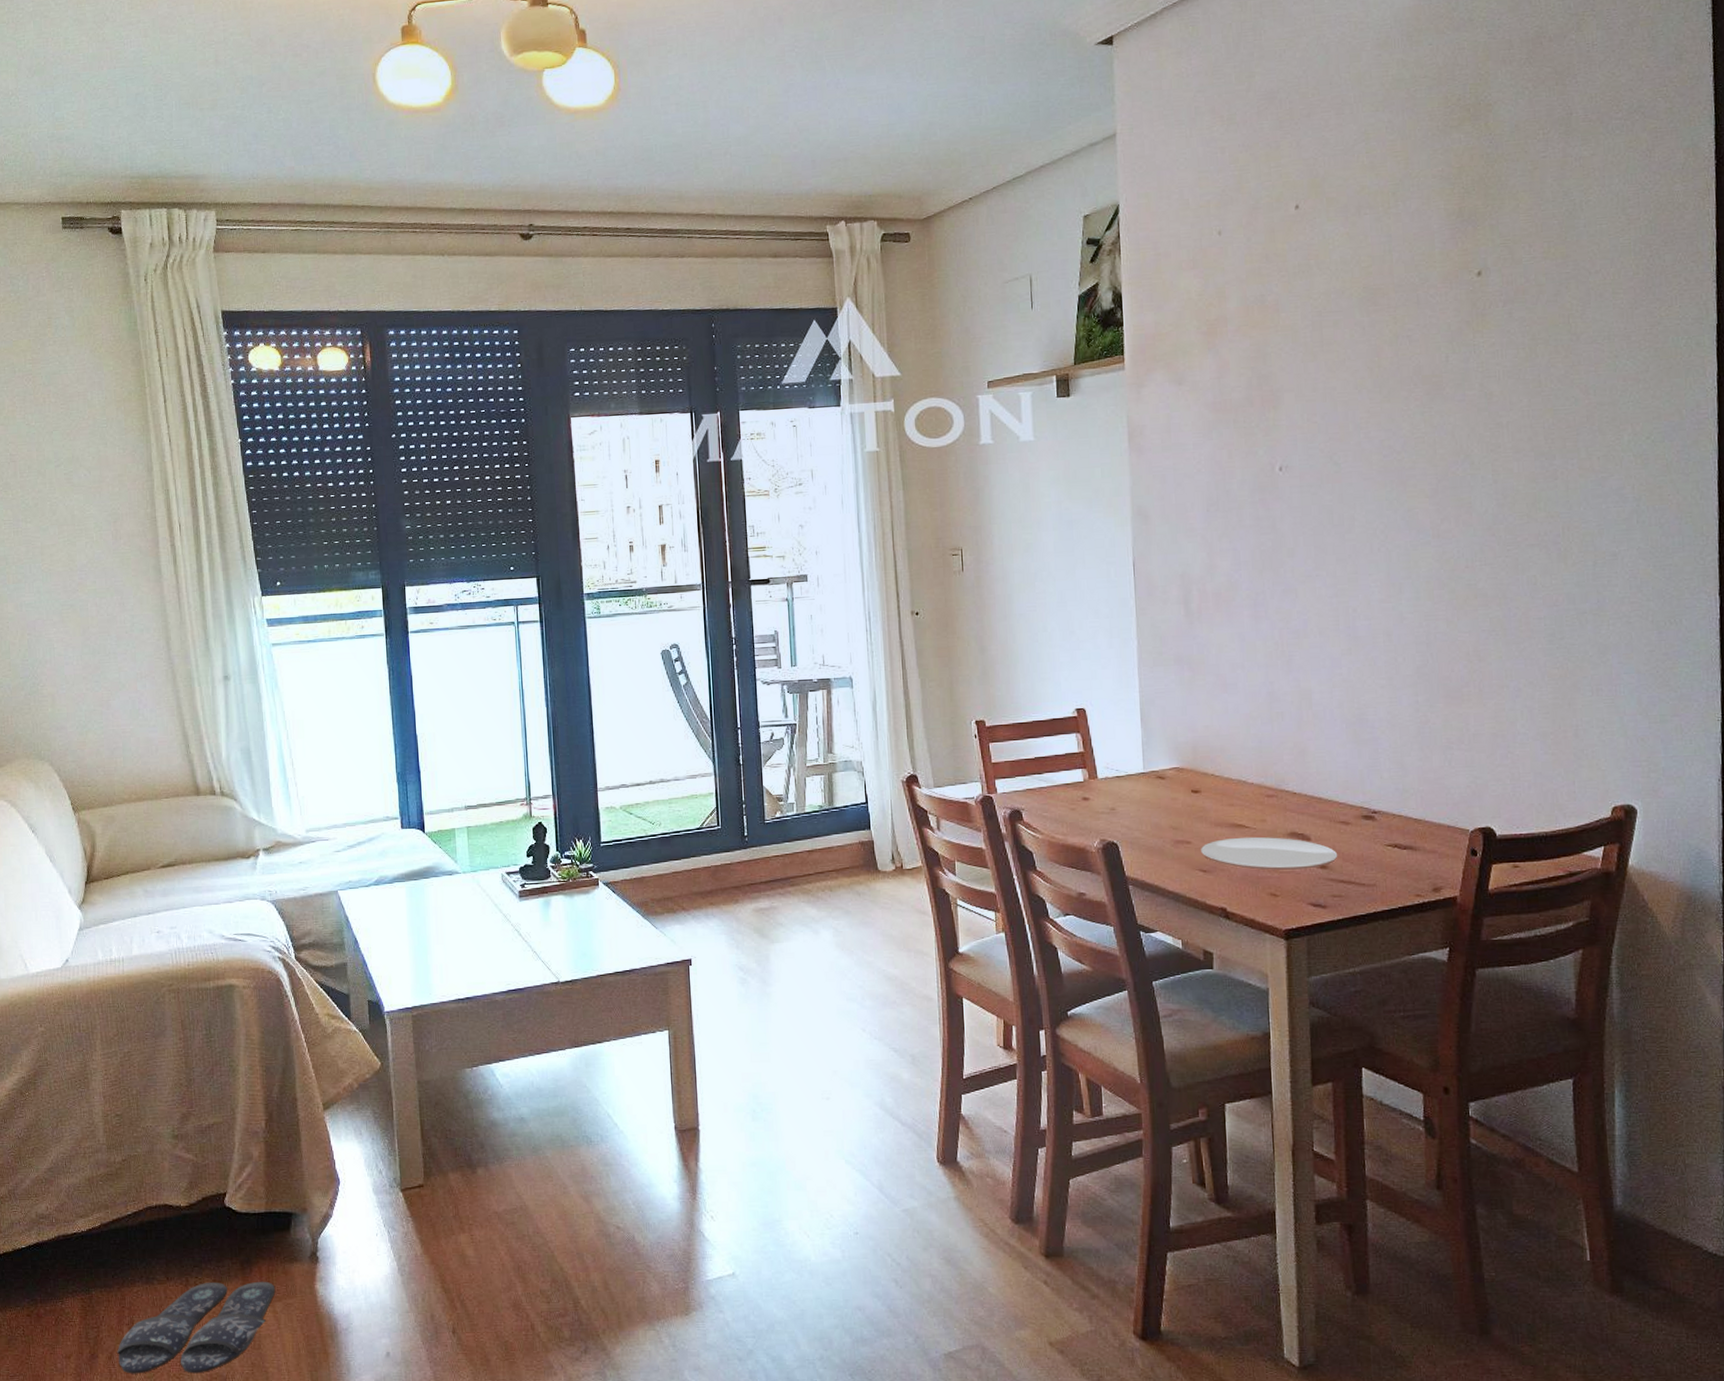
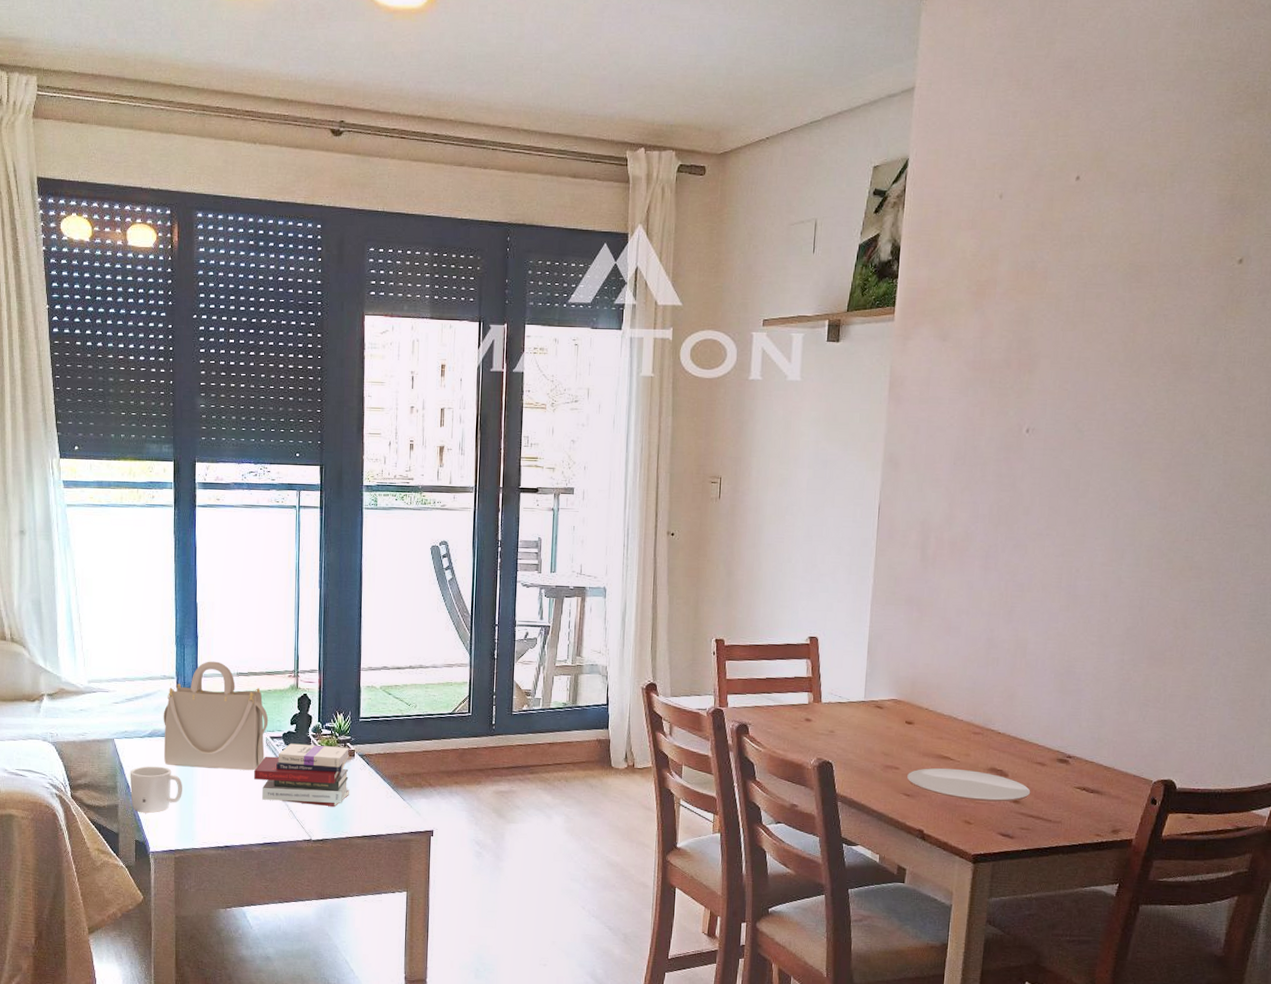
mug: none [357,916,416,970] -> present [130,766,183,814]
handbag: none [389,796,503,915] -> present [163,661,269,771]
books: none [491,876,596,943] -> present [254,743,349,806]

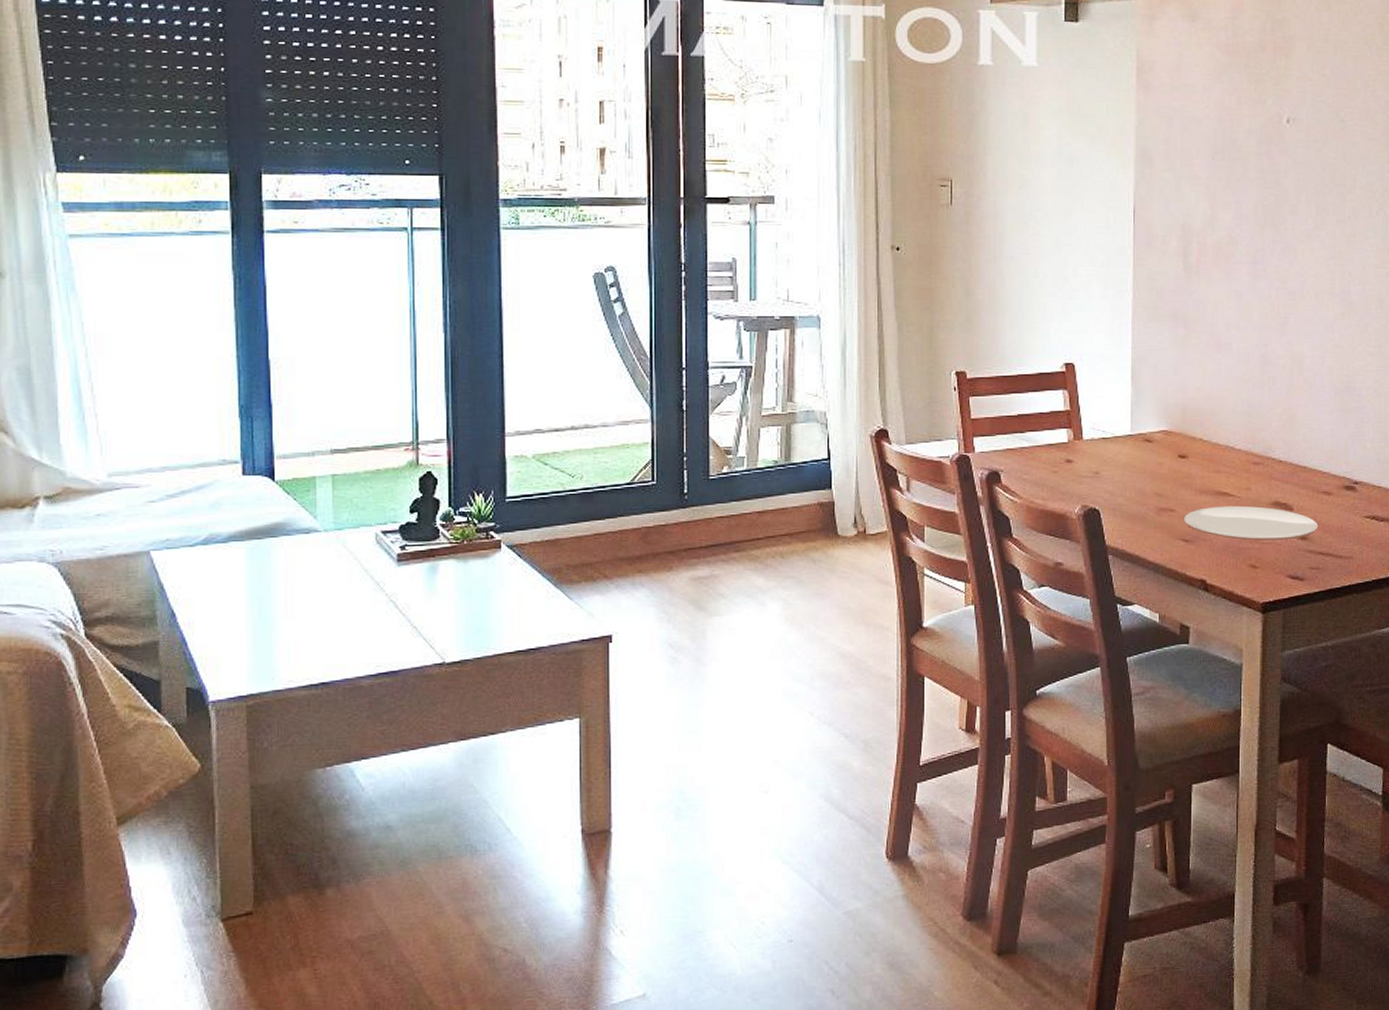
mug: present [130,766,183,814] -> none [175,583,257,650]
handbag: present [163,661,269,771] -> none [223,436,378,581]
books: present [254,743,349,806] -> none [360,537,495,617]

